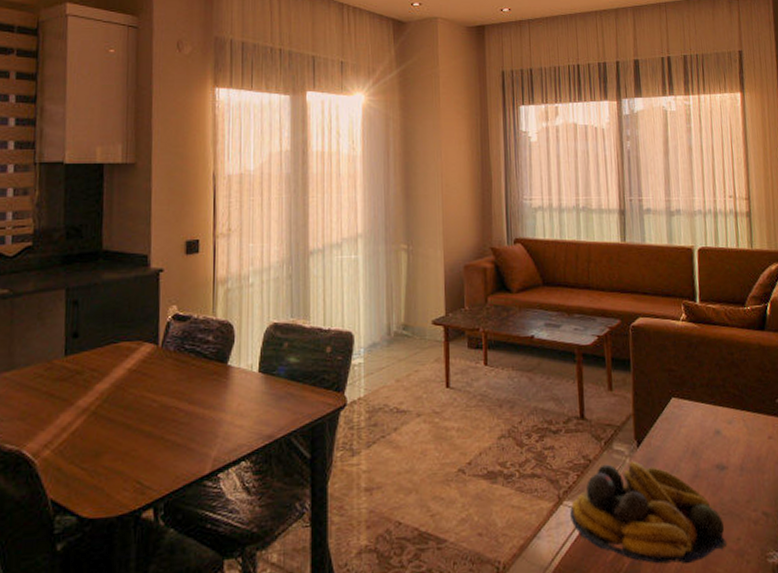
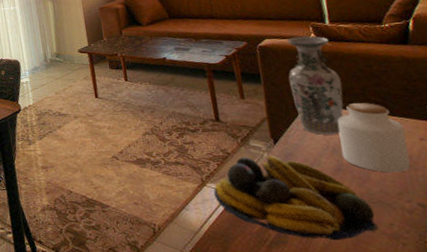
vase: none [657,316,706,435] -> present [287,36,344,136]
jar: none [698,396,759,478] -> present [337,103,411,173]

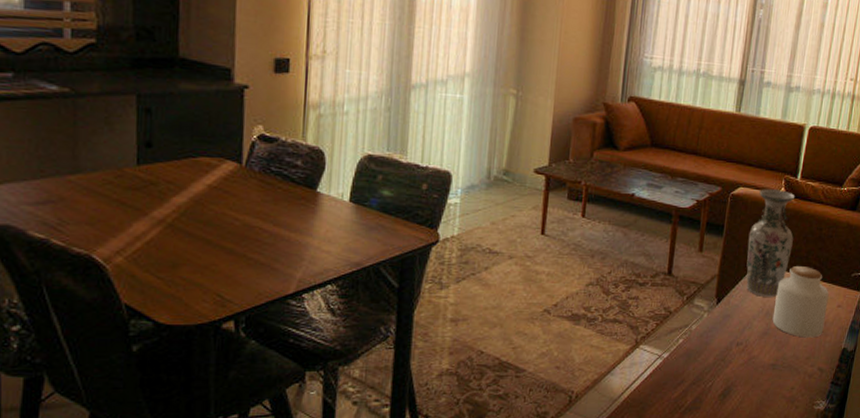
fruit bowl: present [213,155,379,241] -> none [644,315,782,405]

